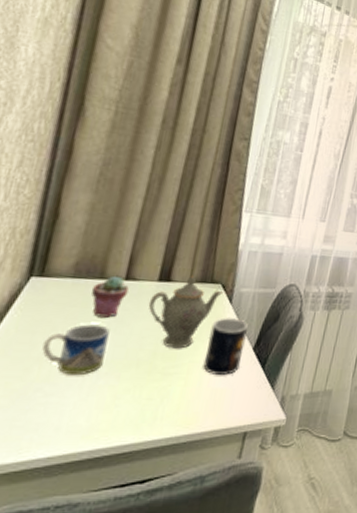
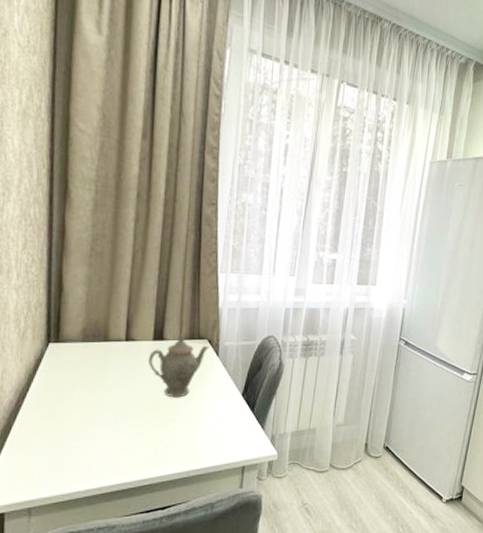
mug: present [42,324,110,376] -> none [68,380,119,424]
potted succulent: present [91,275,129,318] -> none [100,338,129,374]
mug: present [203,316,248,375] -> none [201,368,235,418]

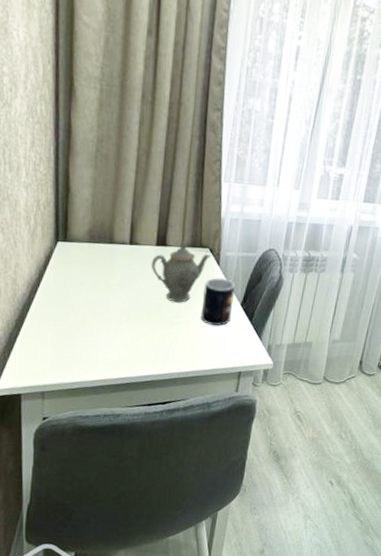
mug: none [201,368,235,418] -> present [201,277,235,326]

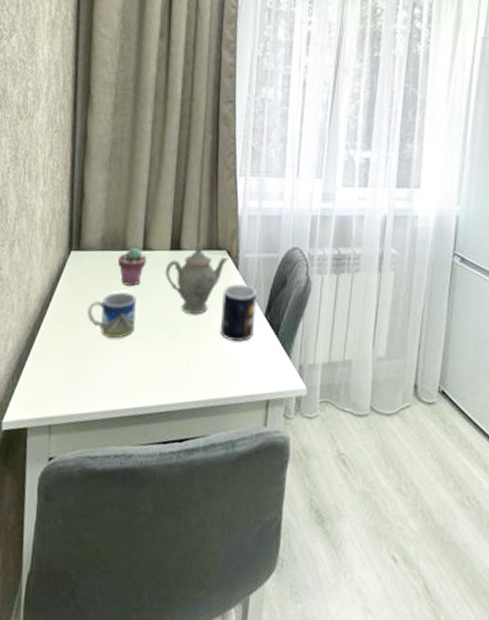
mug: none [76,280,124,321] -> present [87,292,137,339]
potted succulent: none [105,241,133,276] -> present [118,247,147,286]

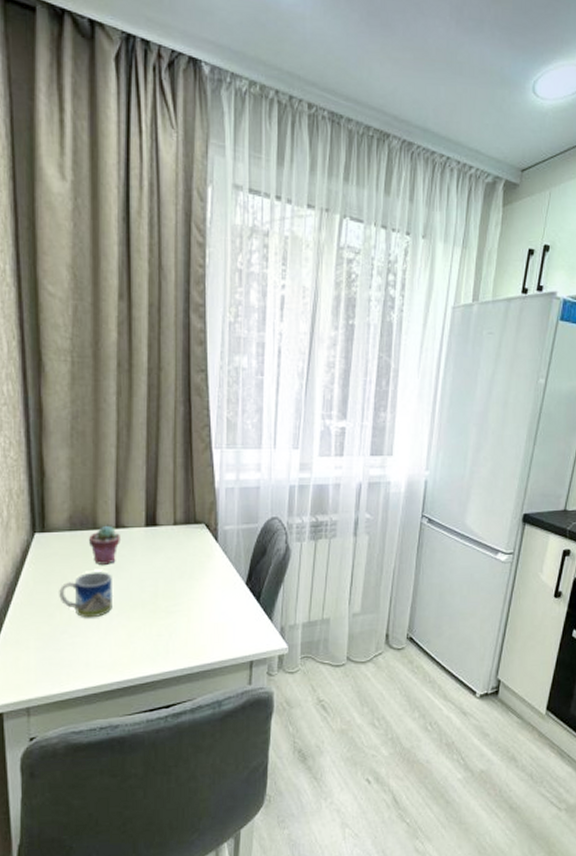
teapot: present [165,244,228,315] -> none [141,519,207,589]
mug: present [220,283,257,341] -> none [201,555,238,610]

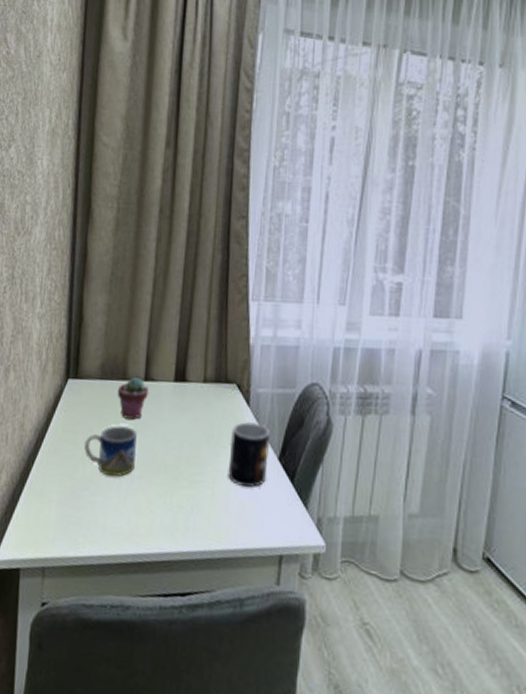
mug: none [201,555,238,610] -> present [228,421,270,487]

